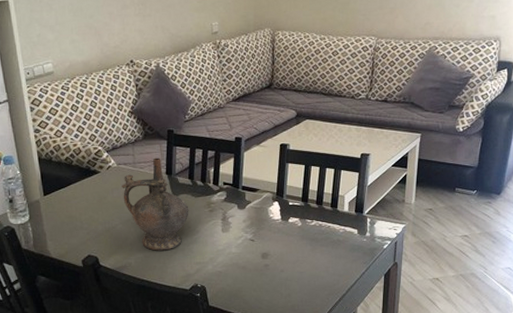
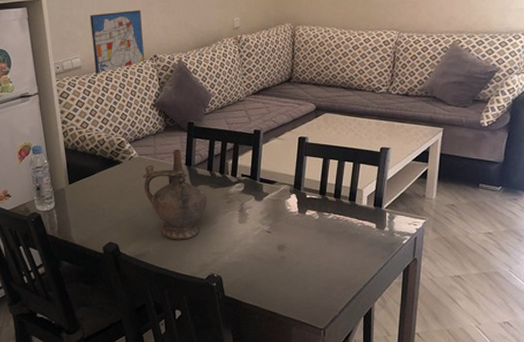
wall art: none [61,13,121,82] -> present [90,10,145,76]

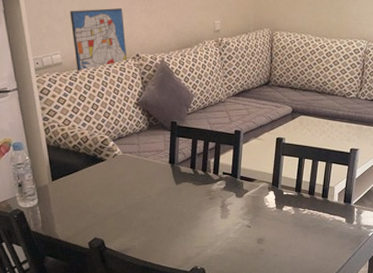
ceremonial vessel: present [143,149,207,240] -> none [127,147,191,235]

